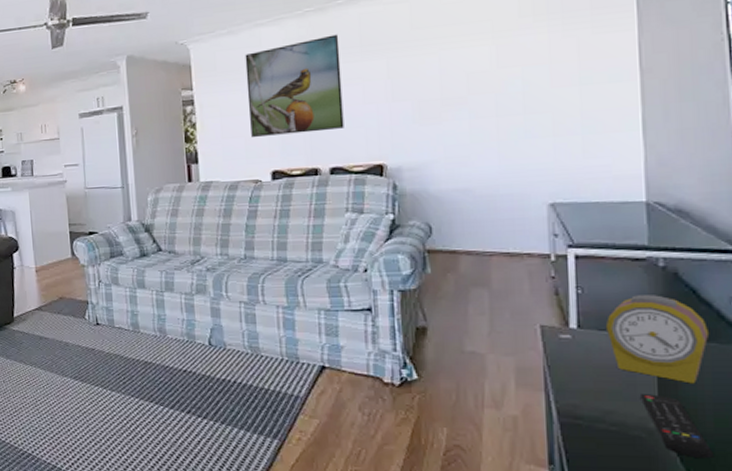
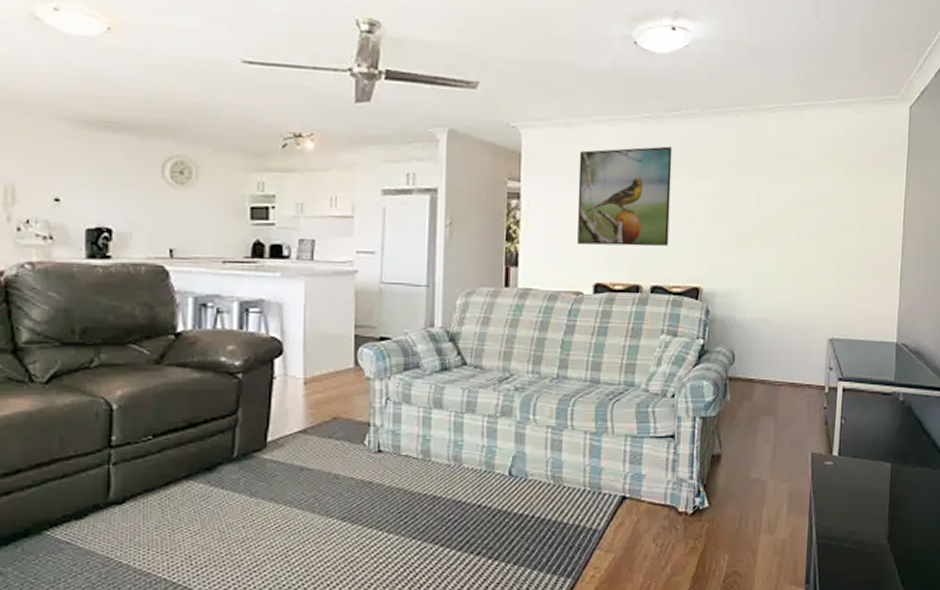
alarm clock: present [605,295,710,384] -> none [858,426,927,504]
remote control: present [639,394,713,459] -> none [876,514,919,569]

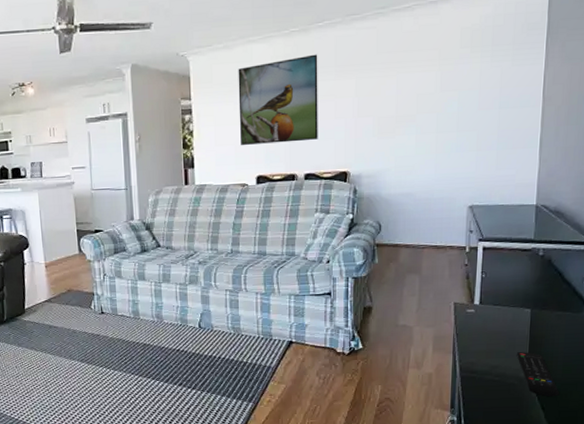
remote control: none [876,514,919,569] -> present [516,352,559,397]

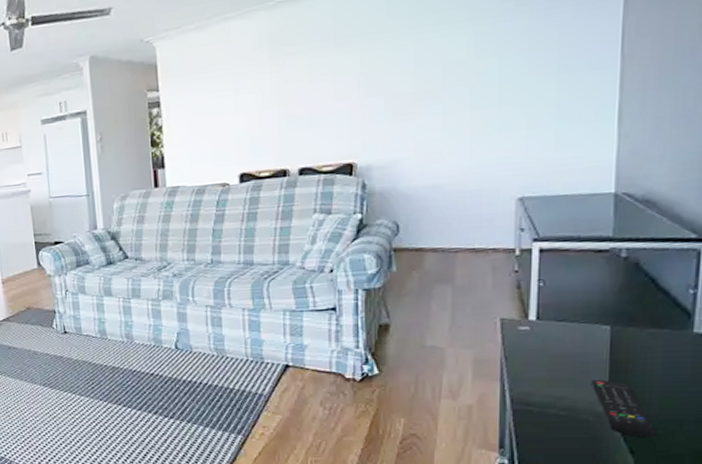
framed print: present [238,54,318,146] -> none [213,26,315,140]

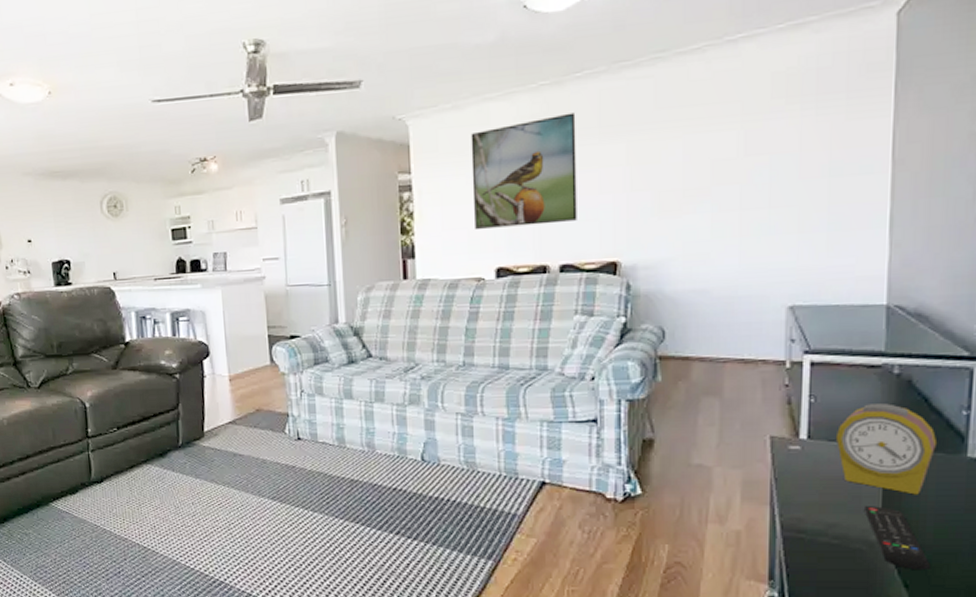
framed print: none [213,26,315,140] -> present [471,112,577,230]
alarm clock: none [563,285,664,369] -> present [835,403,938,495]

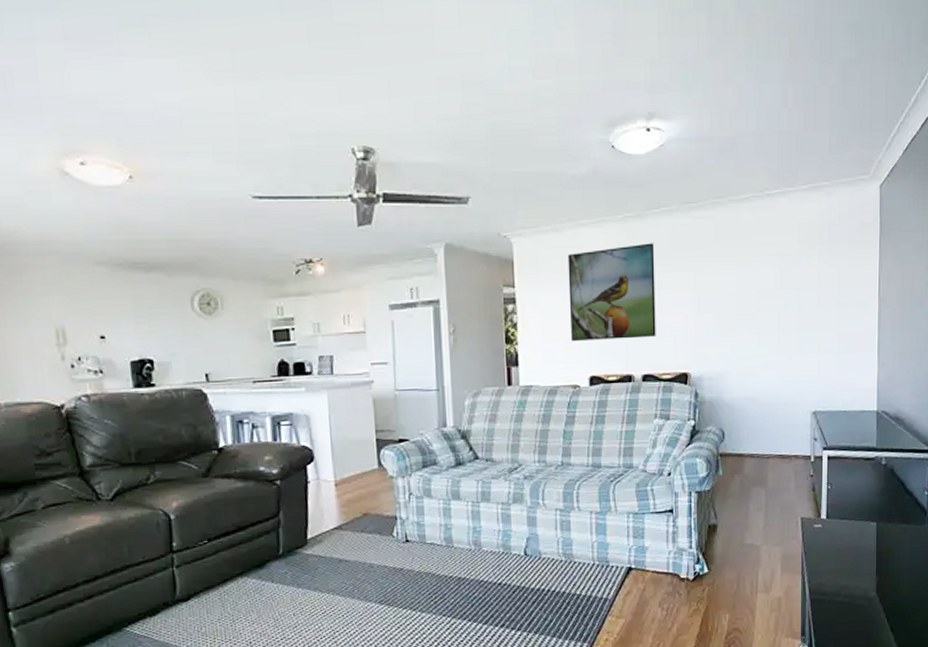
alarm clock: present [835,403,938,495] -> none [845,488,910,558]
remote control: present [863,506,930,571] -> none [864,569,907,618]

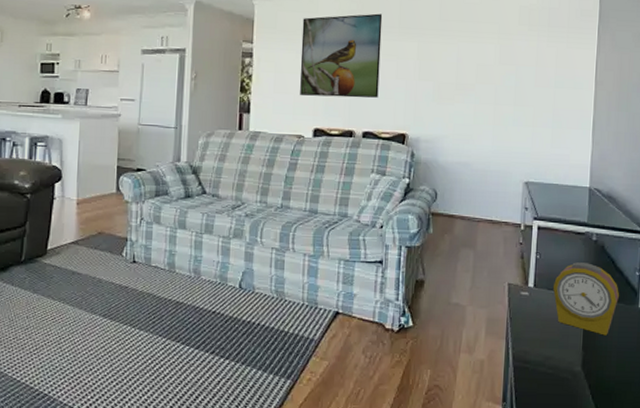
alarm clock: none [845,488,910,558] -> present [552,262,620,336]

